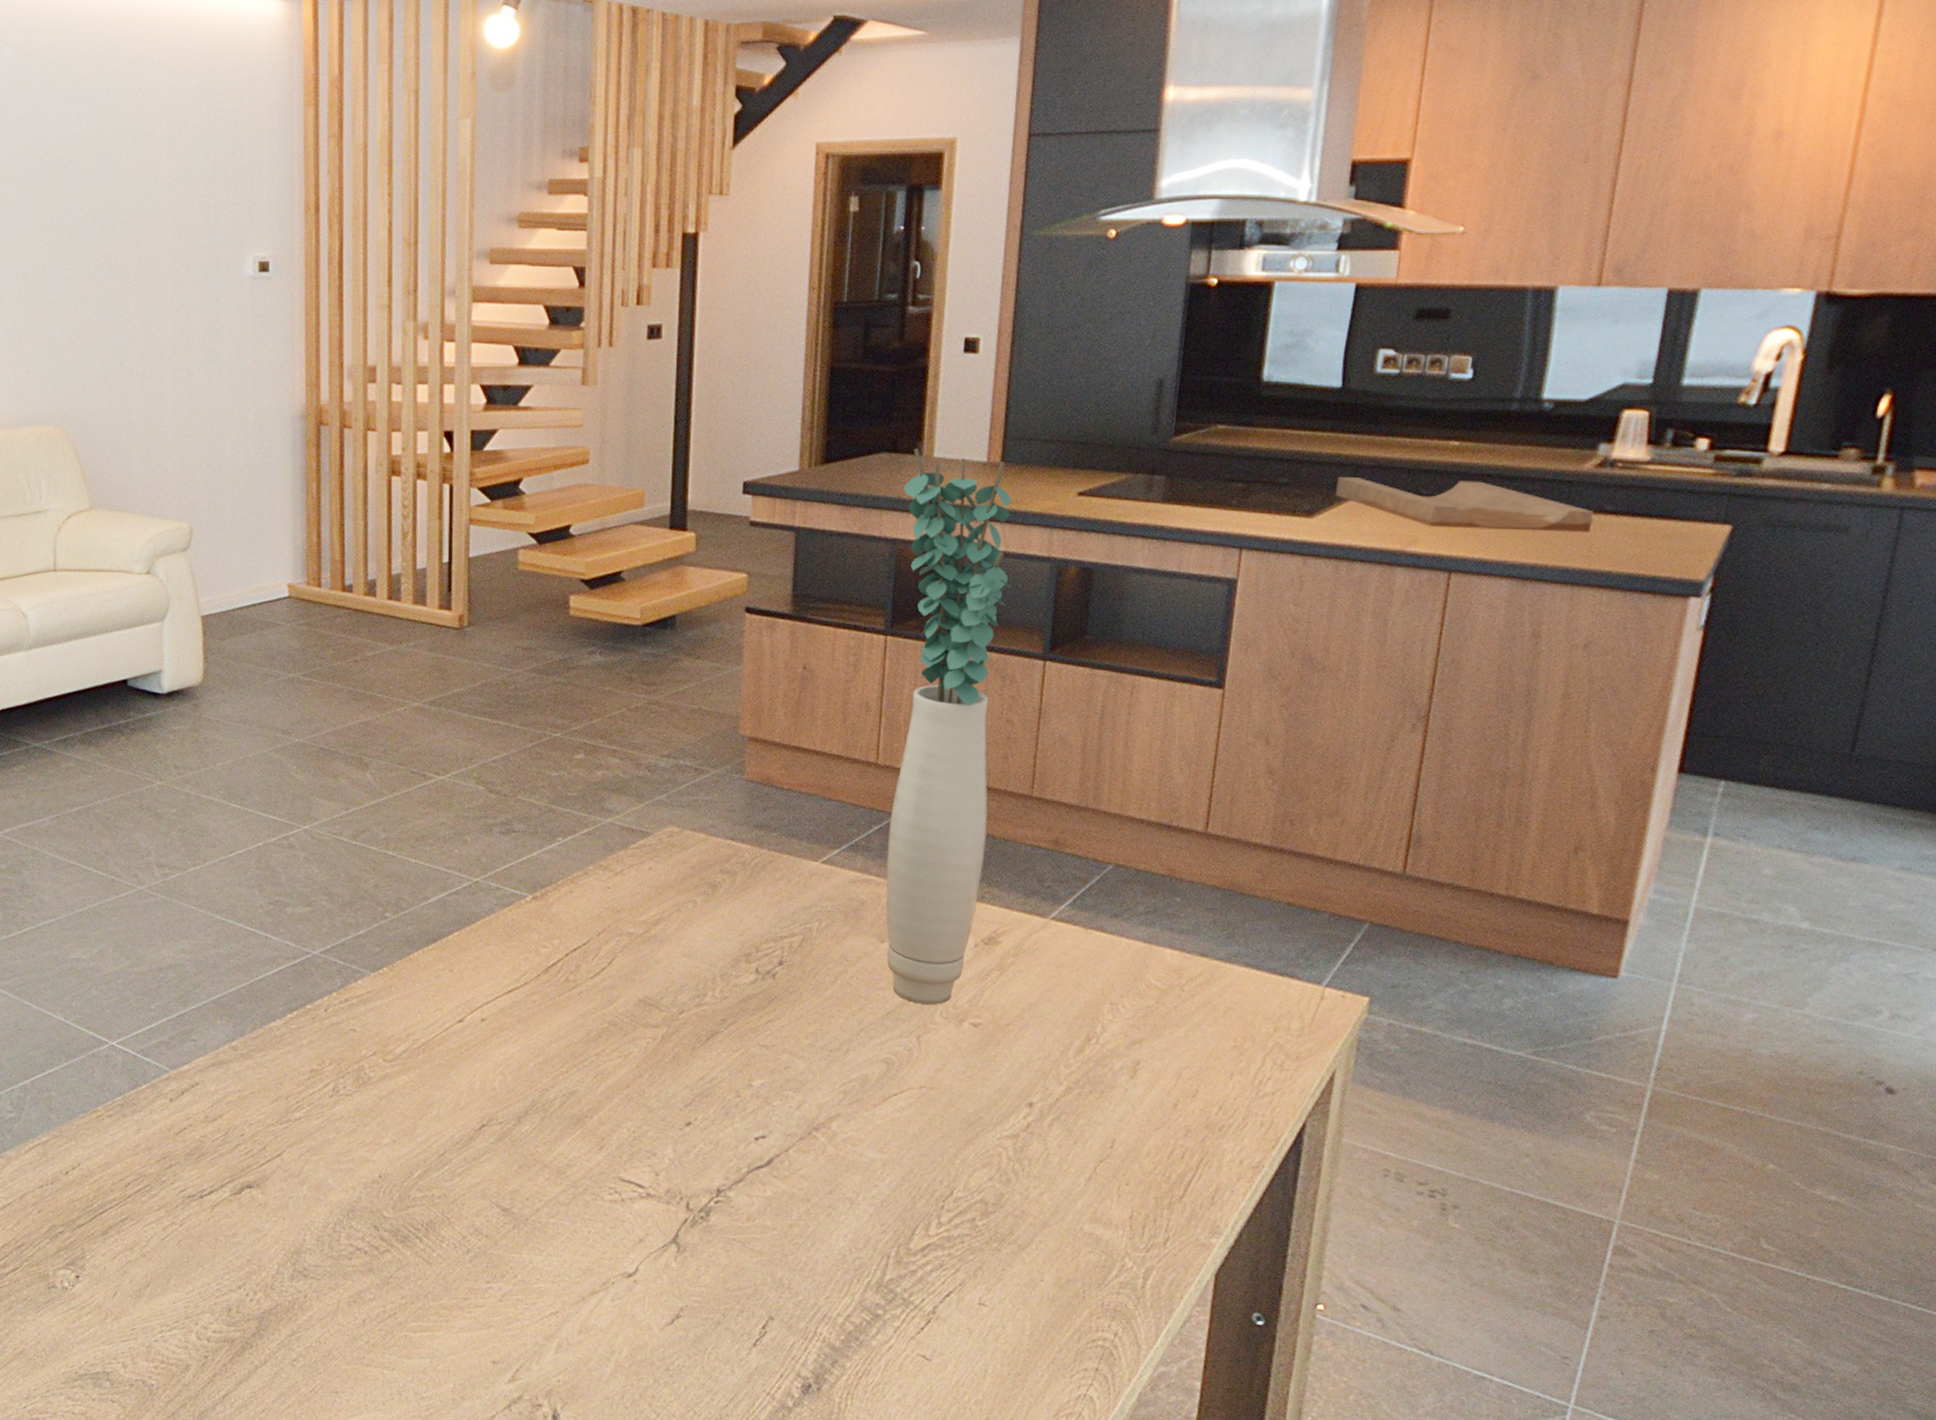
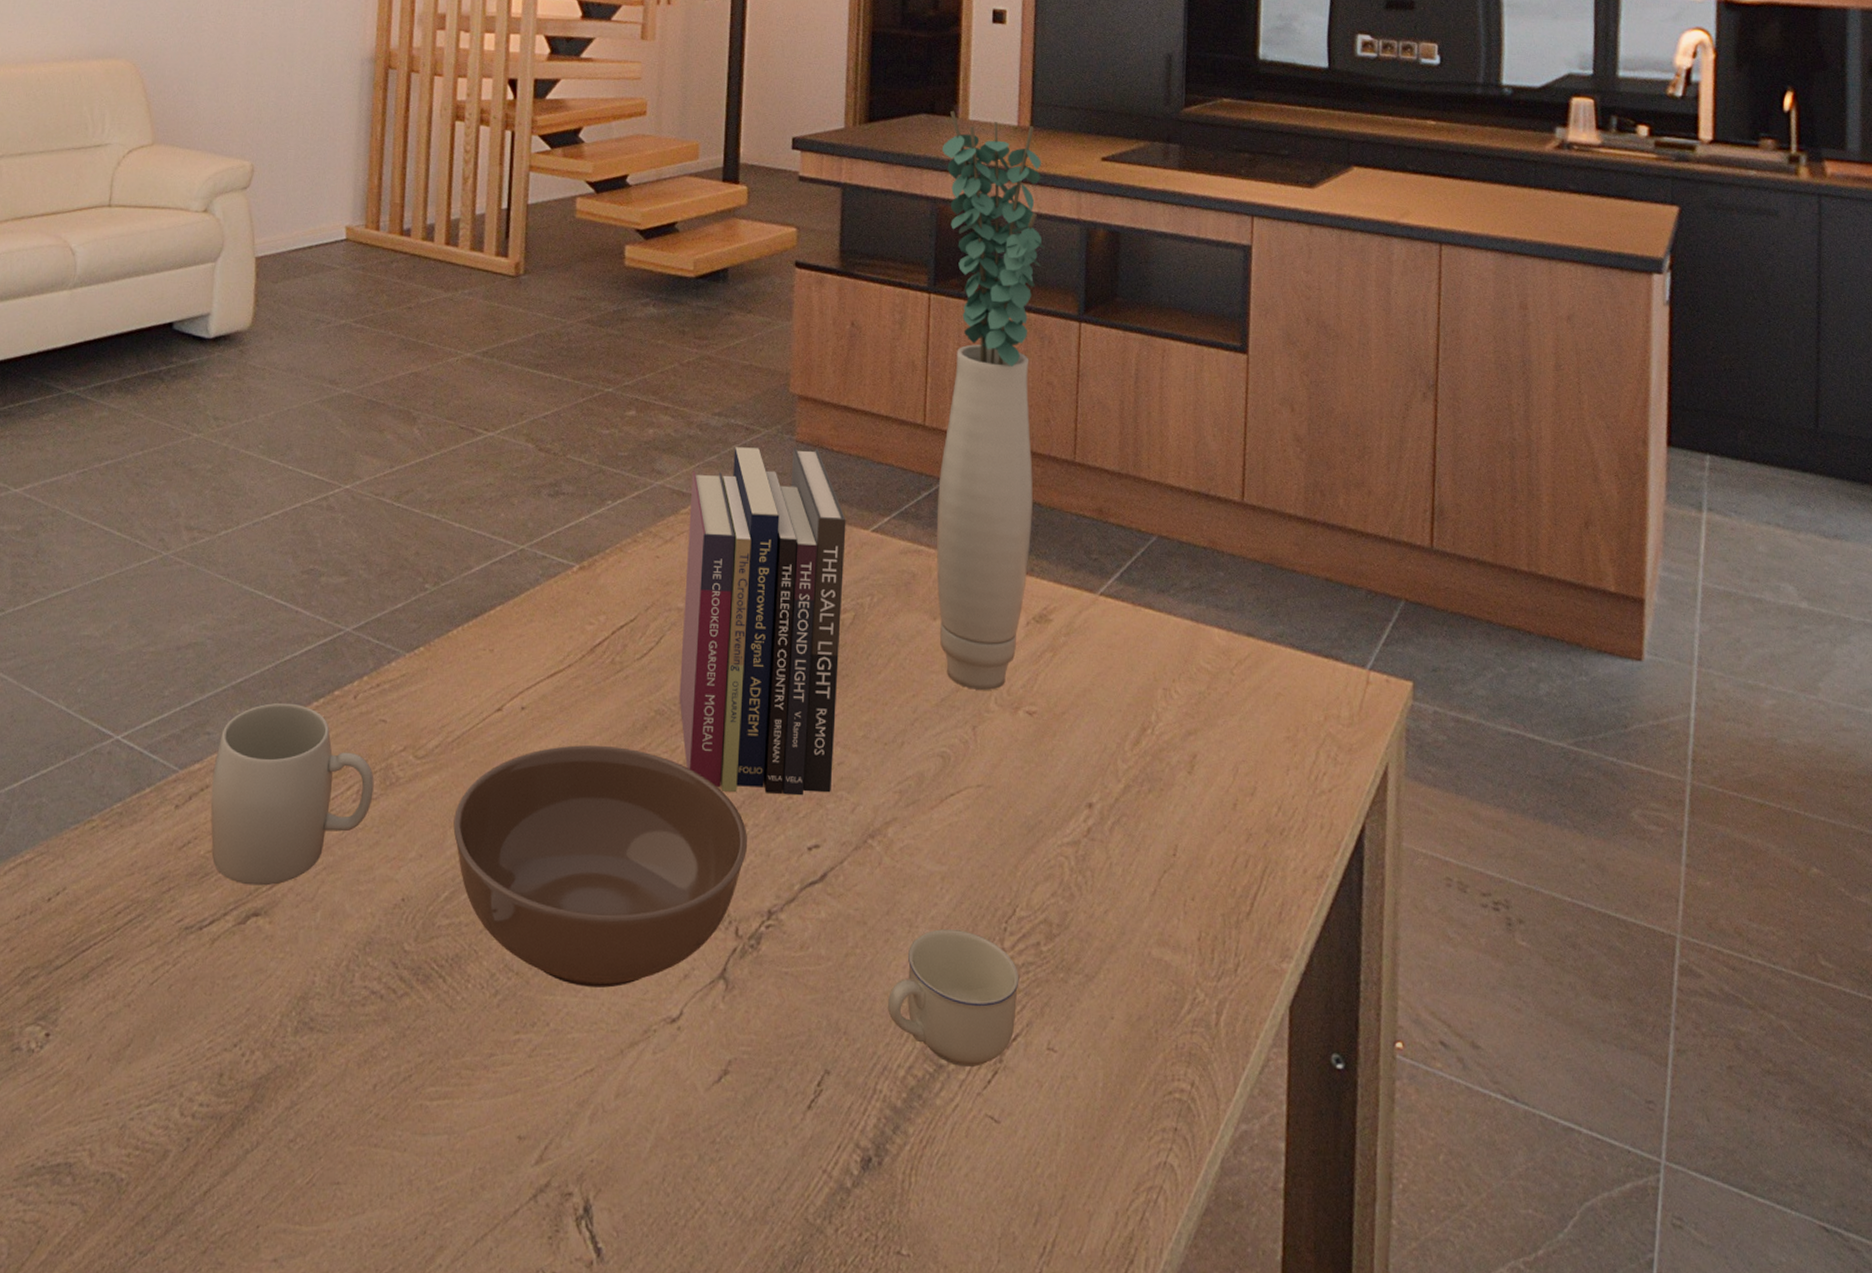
mug: none [201,1015,348,1164] -> present [210,702,374,886]
bowl: none [423,1051,698,1249] -> present [453,745,748,988]
books: none [631,786,796,1095] -> present [679,447,846,796]
cup: none [828,1206,955,1317] -> present [887,929,1019,1067]
cutting board: present [1335,476,1593,532] -> none [1332,150,1559,210]

